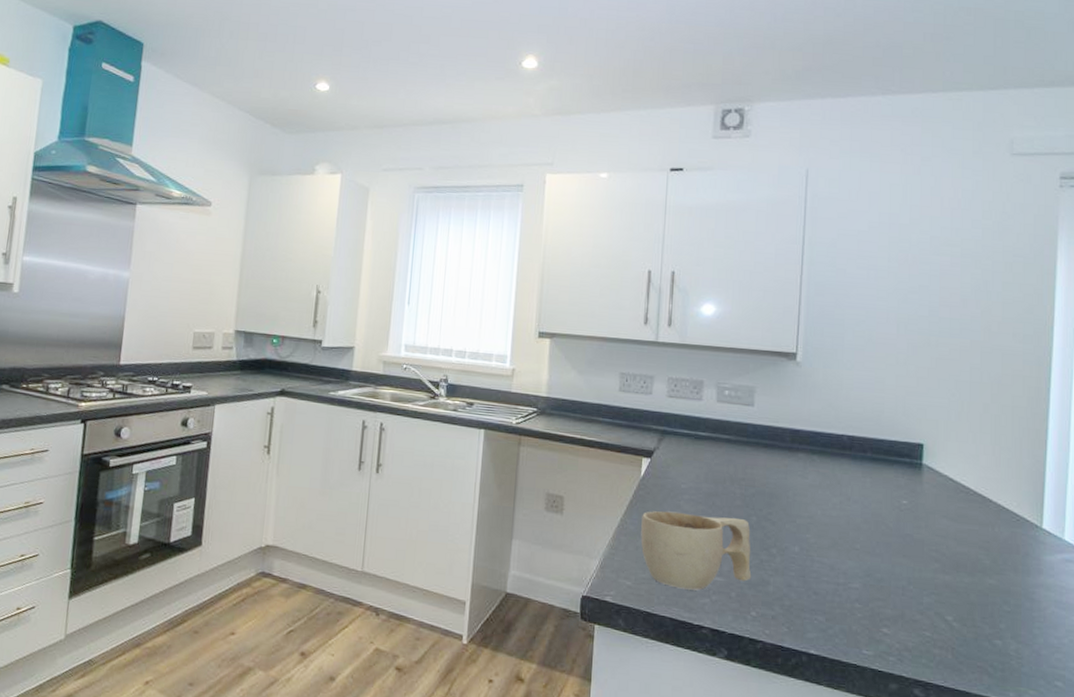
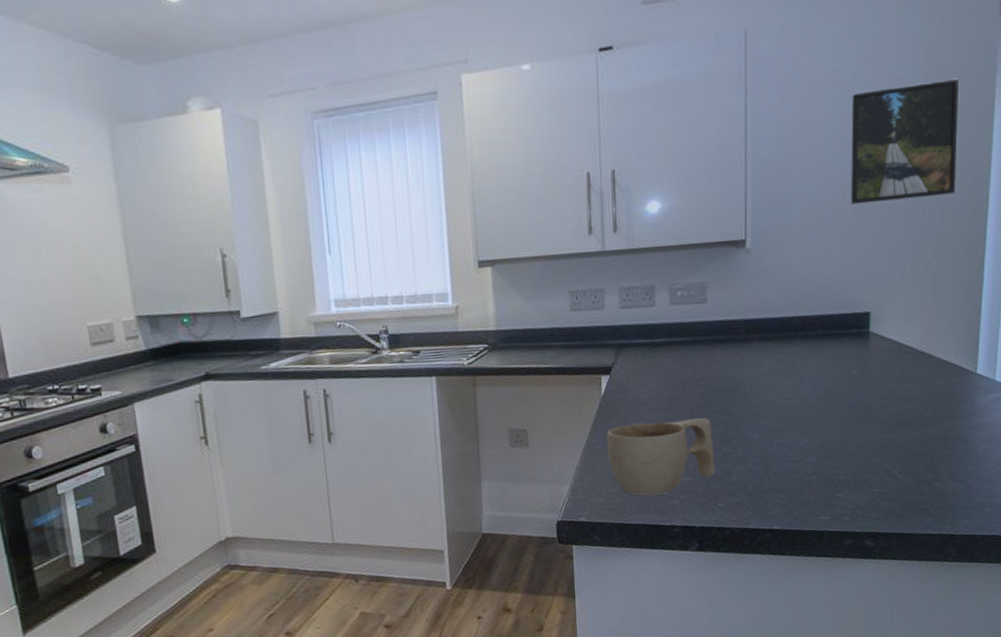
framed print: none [906,237,1019,343] -> present [851,78,960,204]

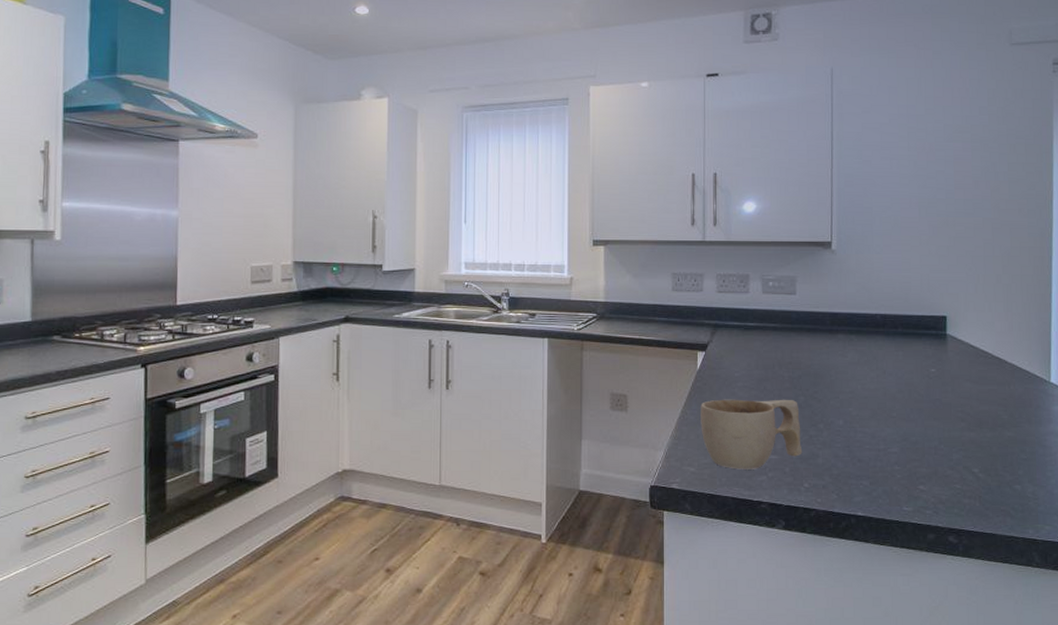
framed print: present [851,78,960,204] -> none [925,121,1022,220]

